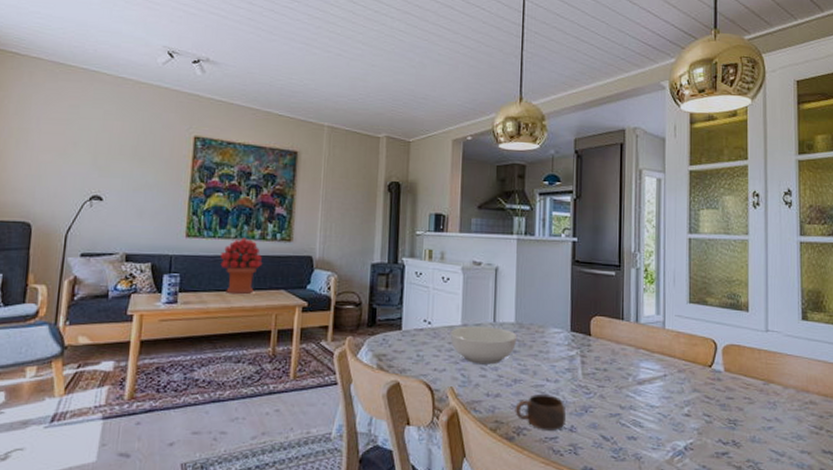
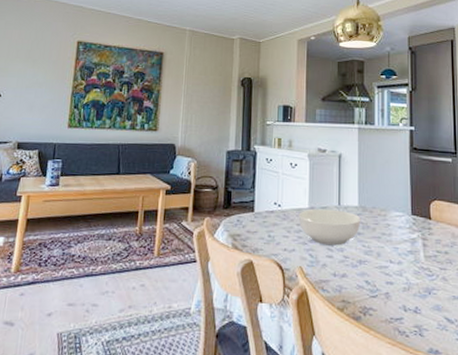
bouquet: present [219,237,263,294] -> none [96,128,132,178]
cup: present [515,394,566,430] -> none [361,275,410,311]

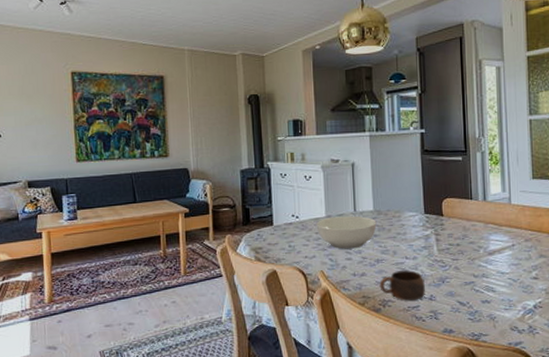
cup: none [361,275,410,311] -> present [379,270,425,301]

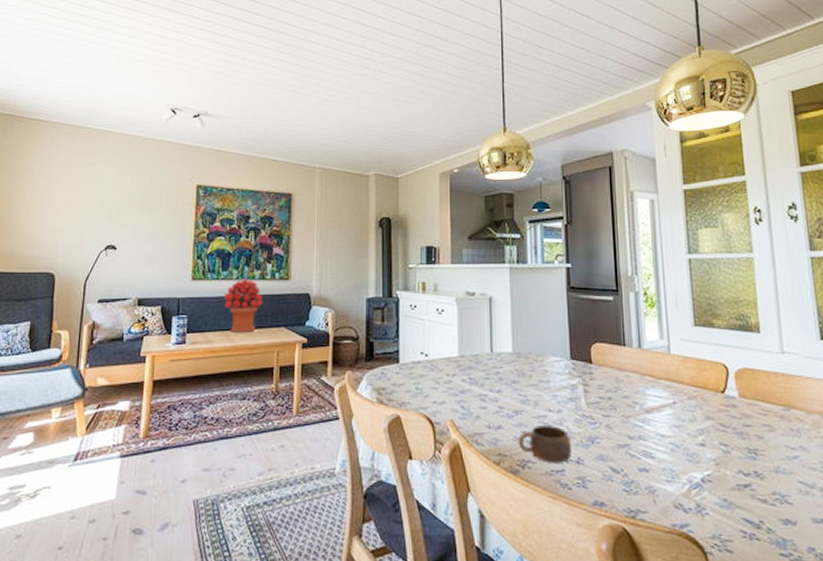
bouquet: none [107,157,146,207] -> present [223,278,263,332]
bowl: present [316,215,377,250] -> none [447,357,516,396]

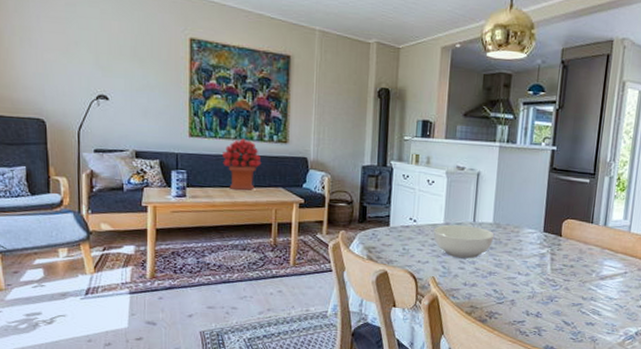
bowl: none [447,357,516,396] -> present [433,224,495,259]
cup: present [518,426,571,463] -> none [488,285,534,316]

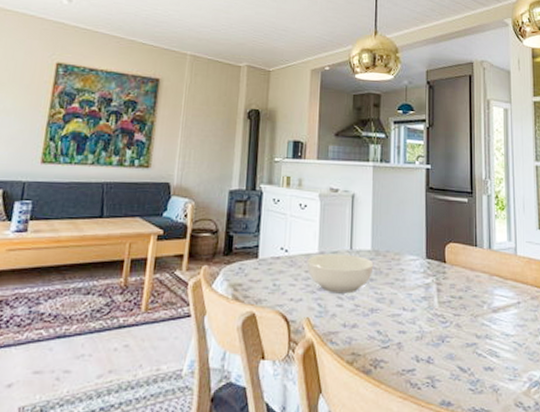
bouquet: present [221,138,262,190] -> none [75,164,119,222]

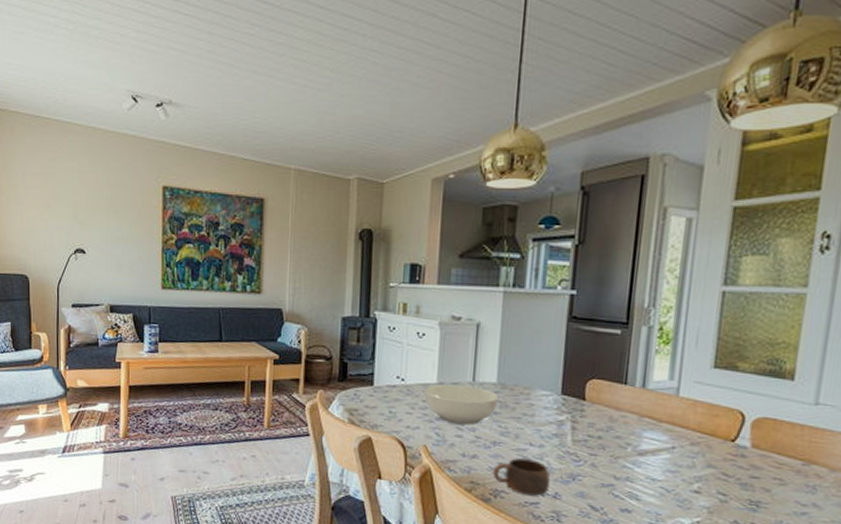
cup: none [372,324,422,362] -> present [492,458,550,496]

